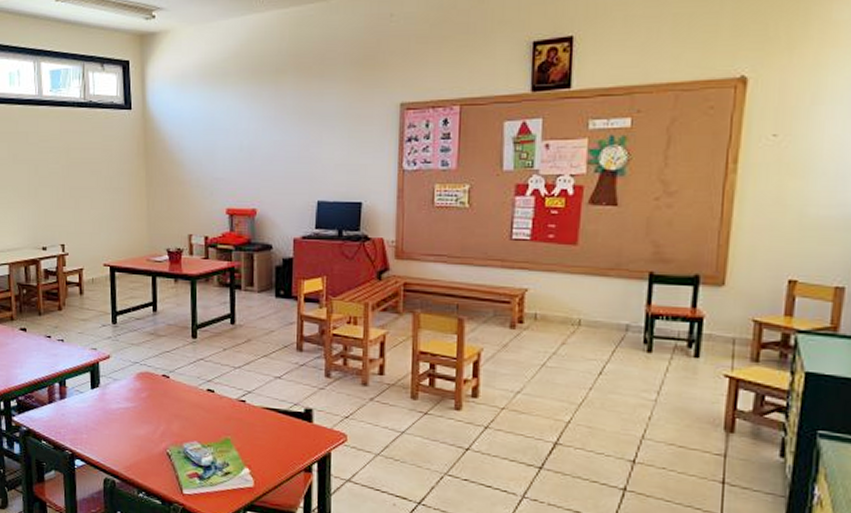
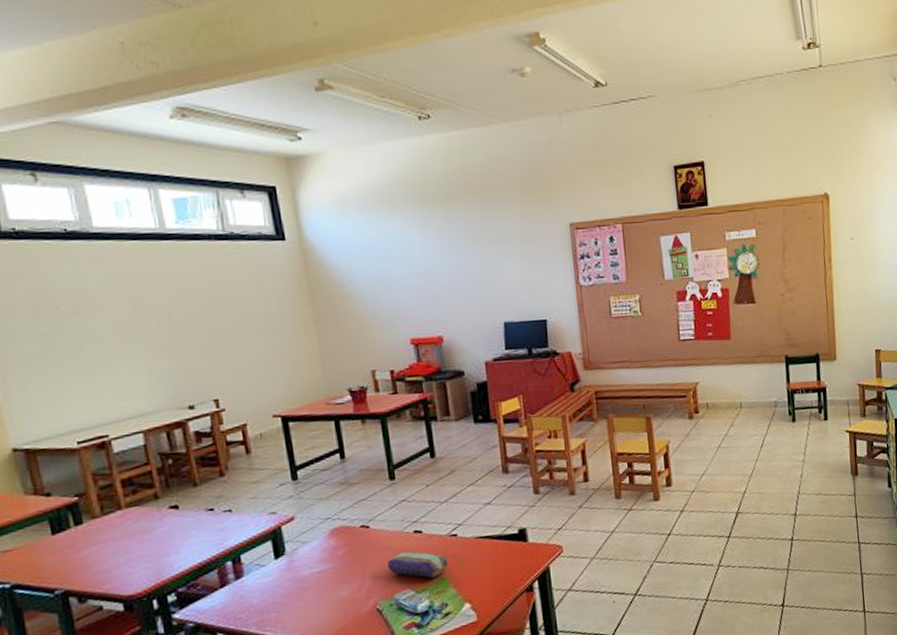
pencil case: none [181,406,234,437] -> present [388,551,448,579]

